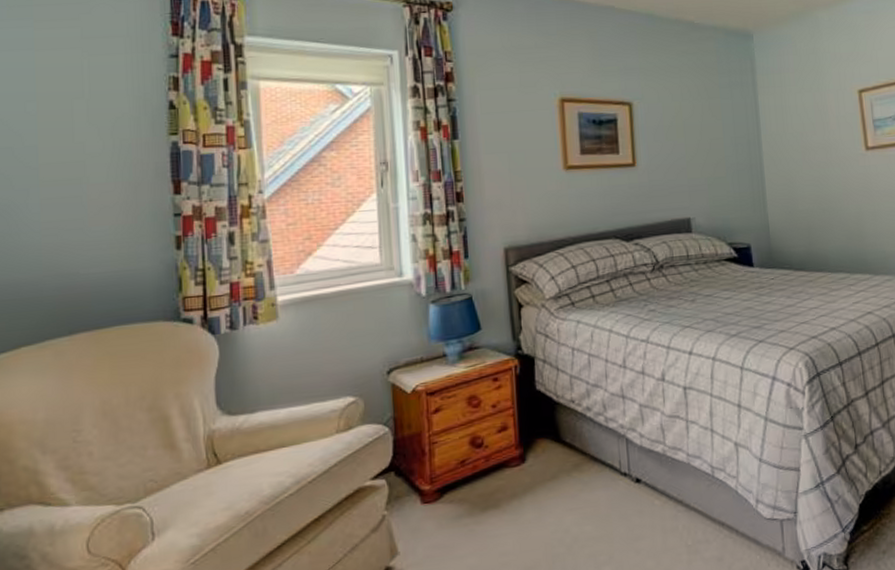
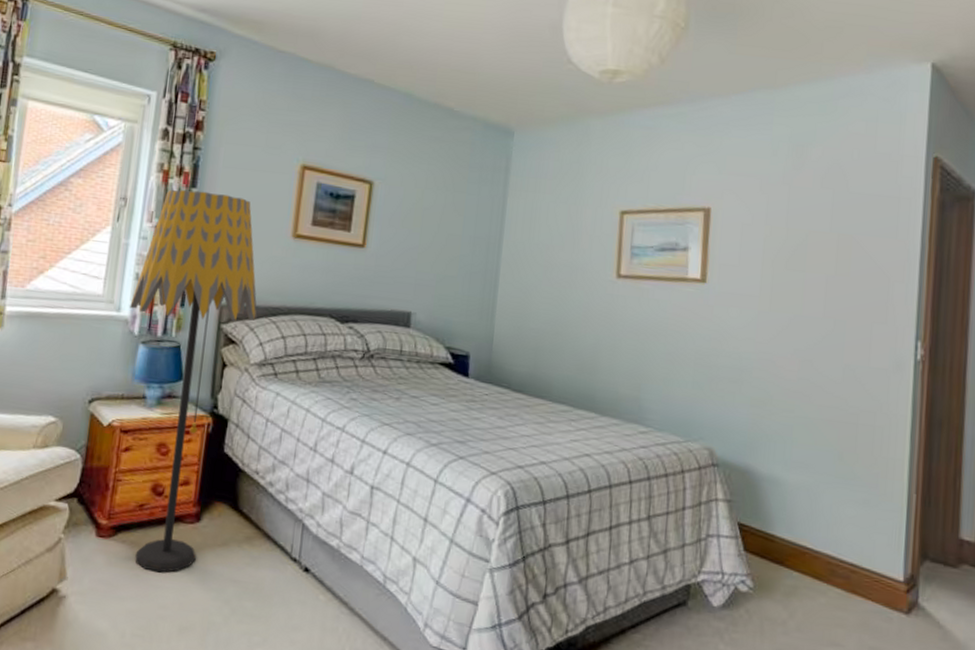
floor lamp: none [412,140,544,523] -> present [130,190,258,573]

